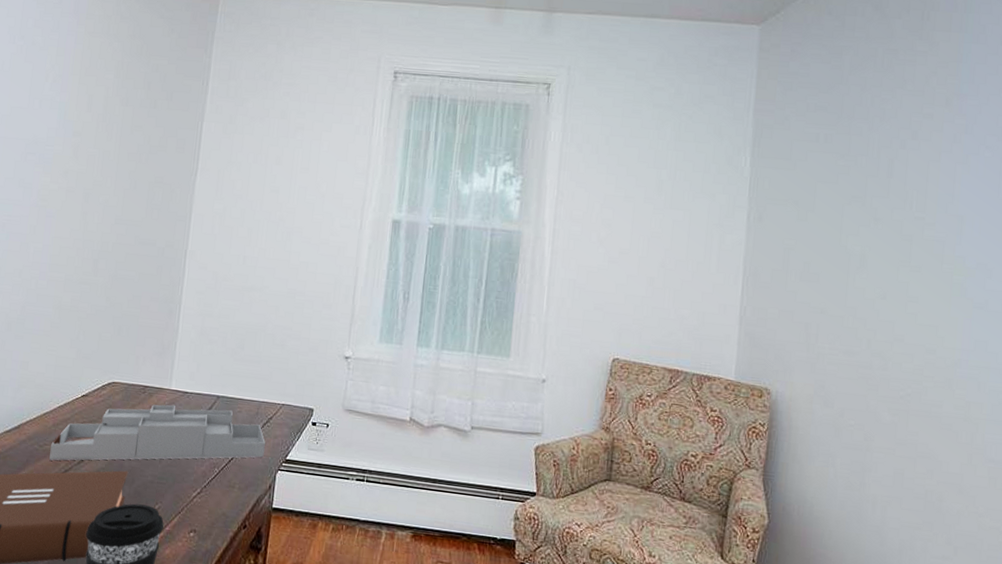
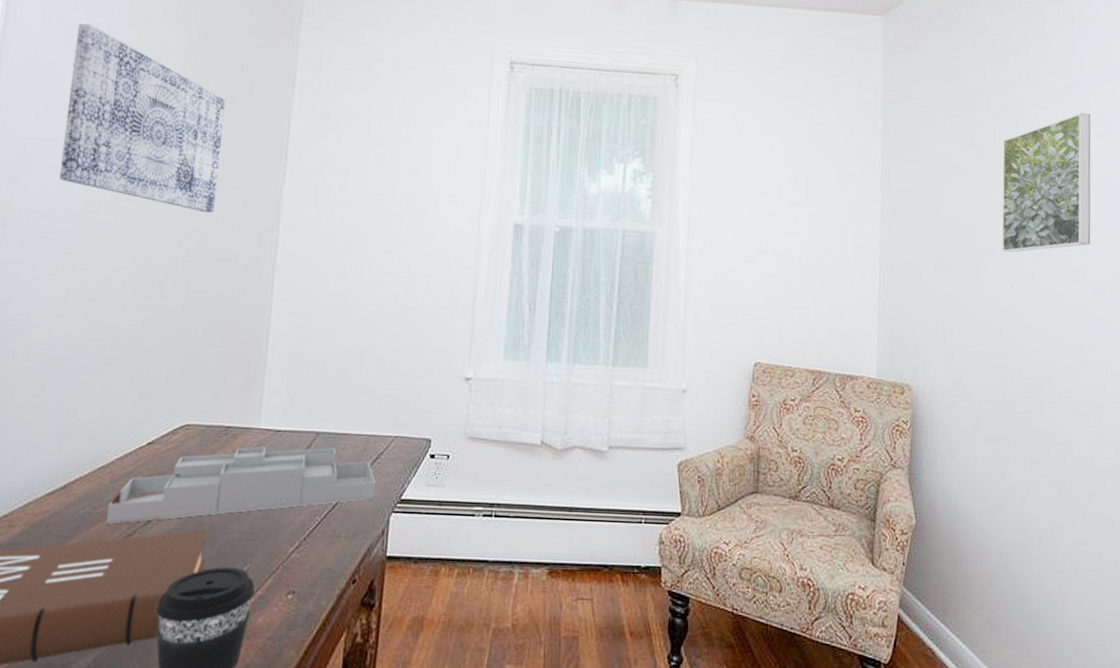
wall art: none [19,40,151,203] -> present [59,24,226,213]
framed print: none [874,123,982,264] -> present [1002,113,1091,252]

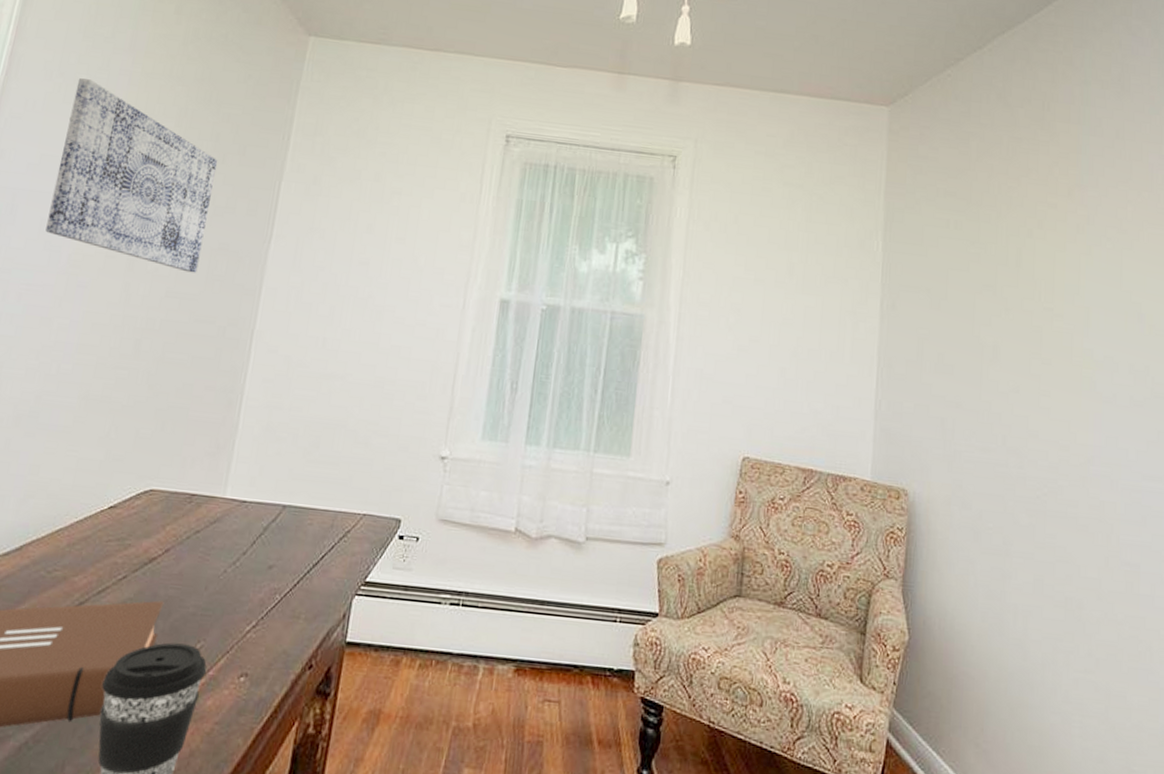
desk organizer: present [106,446,376,525] -> none [59,516,341,591]
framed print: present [1002,113,1091,252] -> none [1007,214,1102,356]

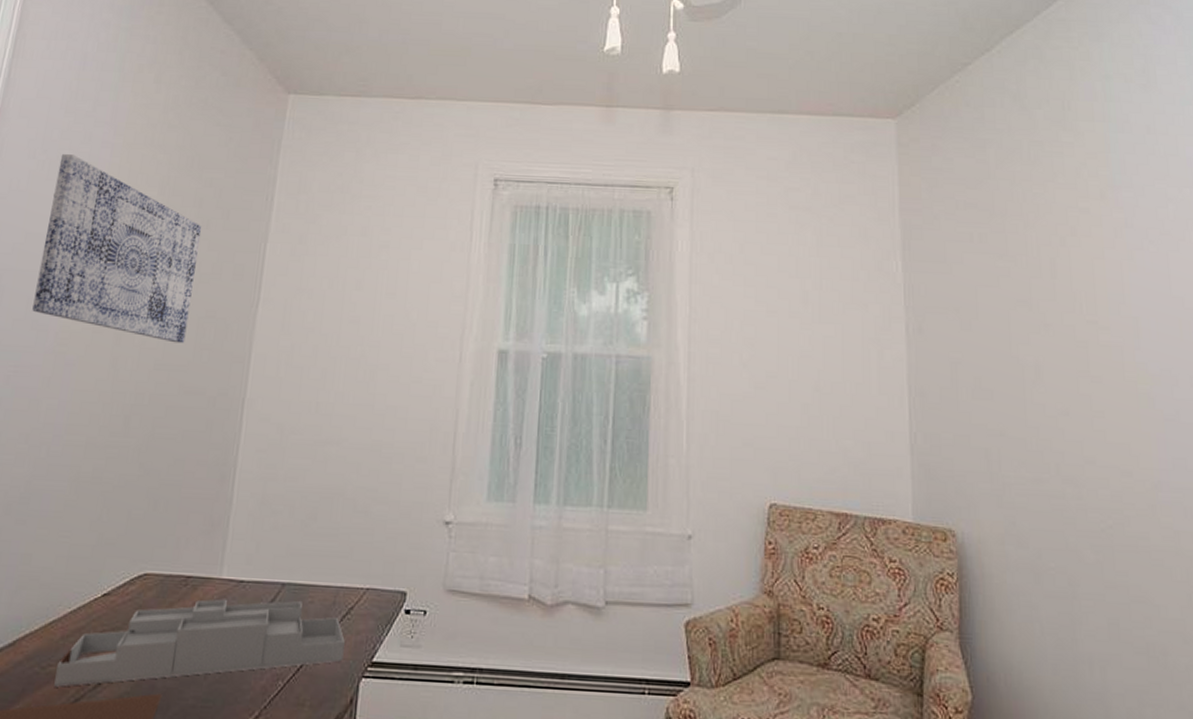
desk organizer: none [59,516,341,591] -> present [54,599,345,687]

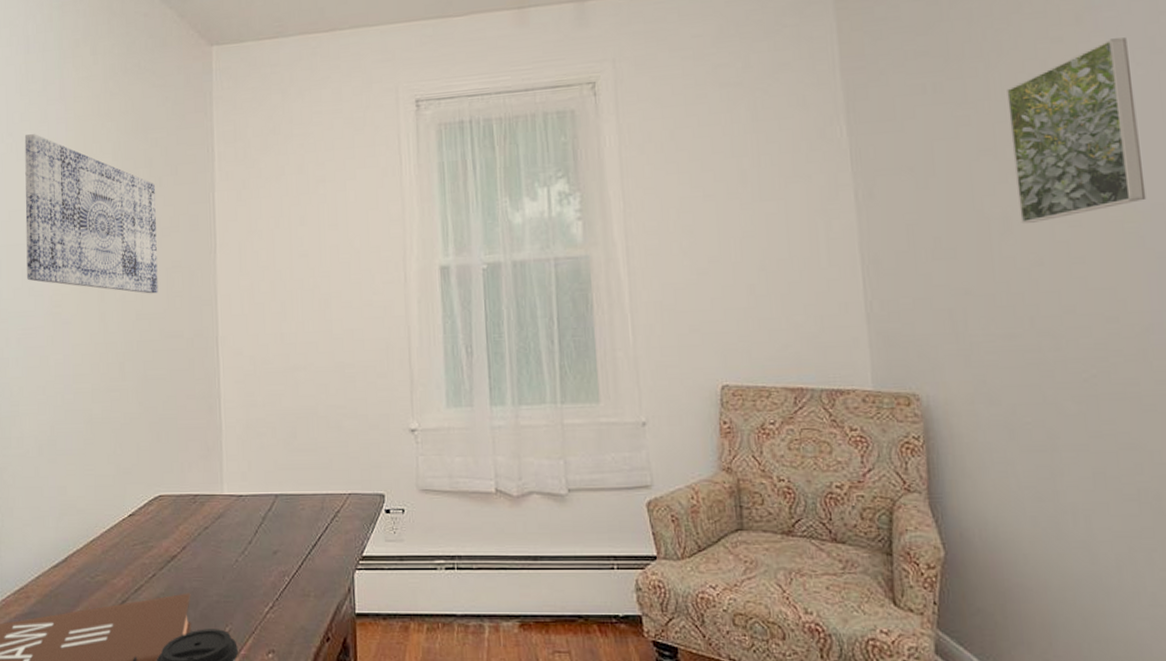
desk organizer: present [54,599,345,687] -> none [103,509,337,592]
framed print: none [1042,216,1156,374] -> present [1007,37,1147,223]

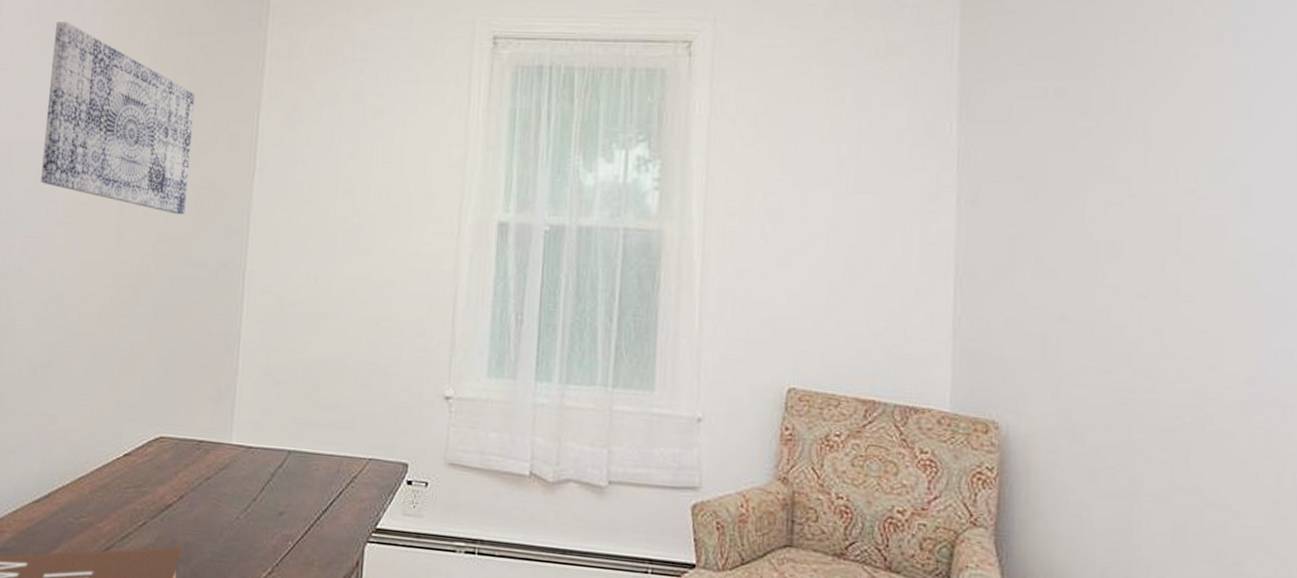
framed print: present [1007,37,1147,223] -> none [1130,63,1269,252]

